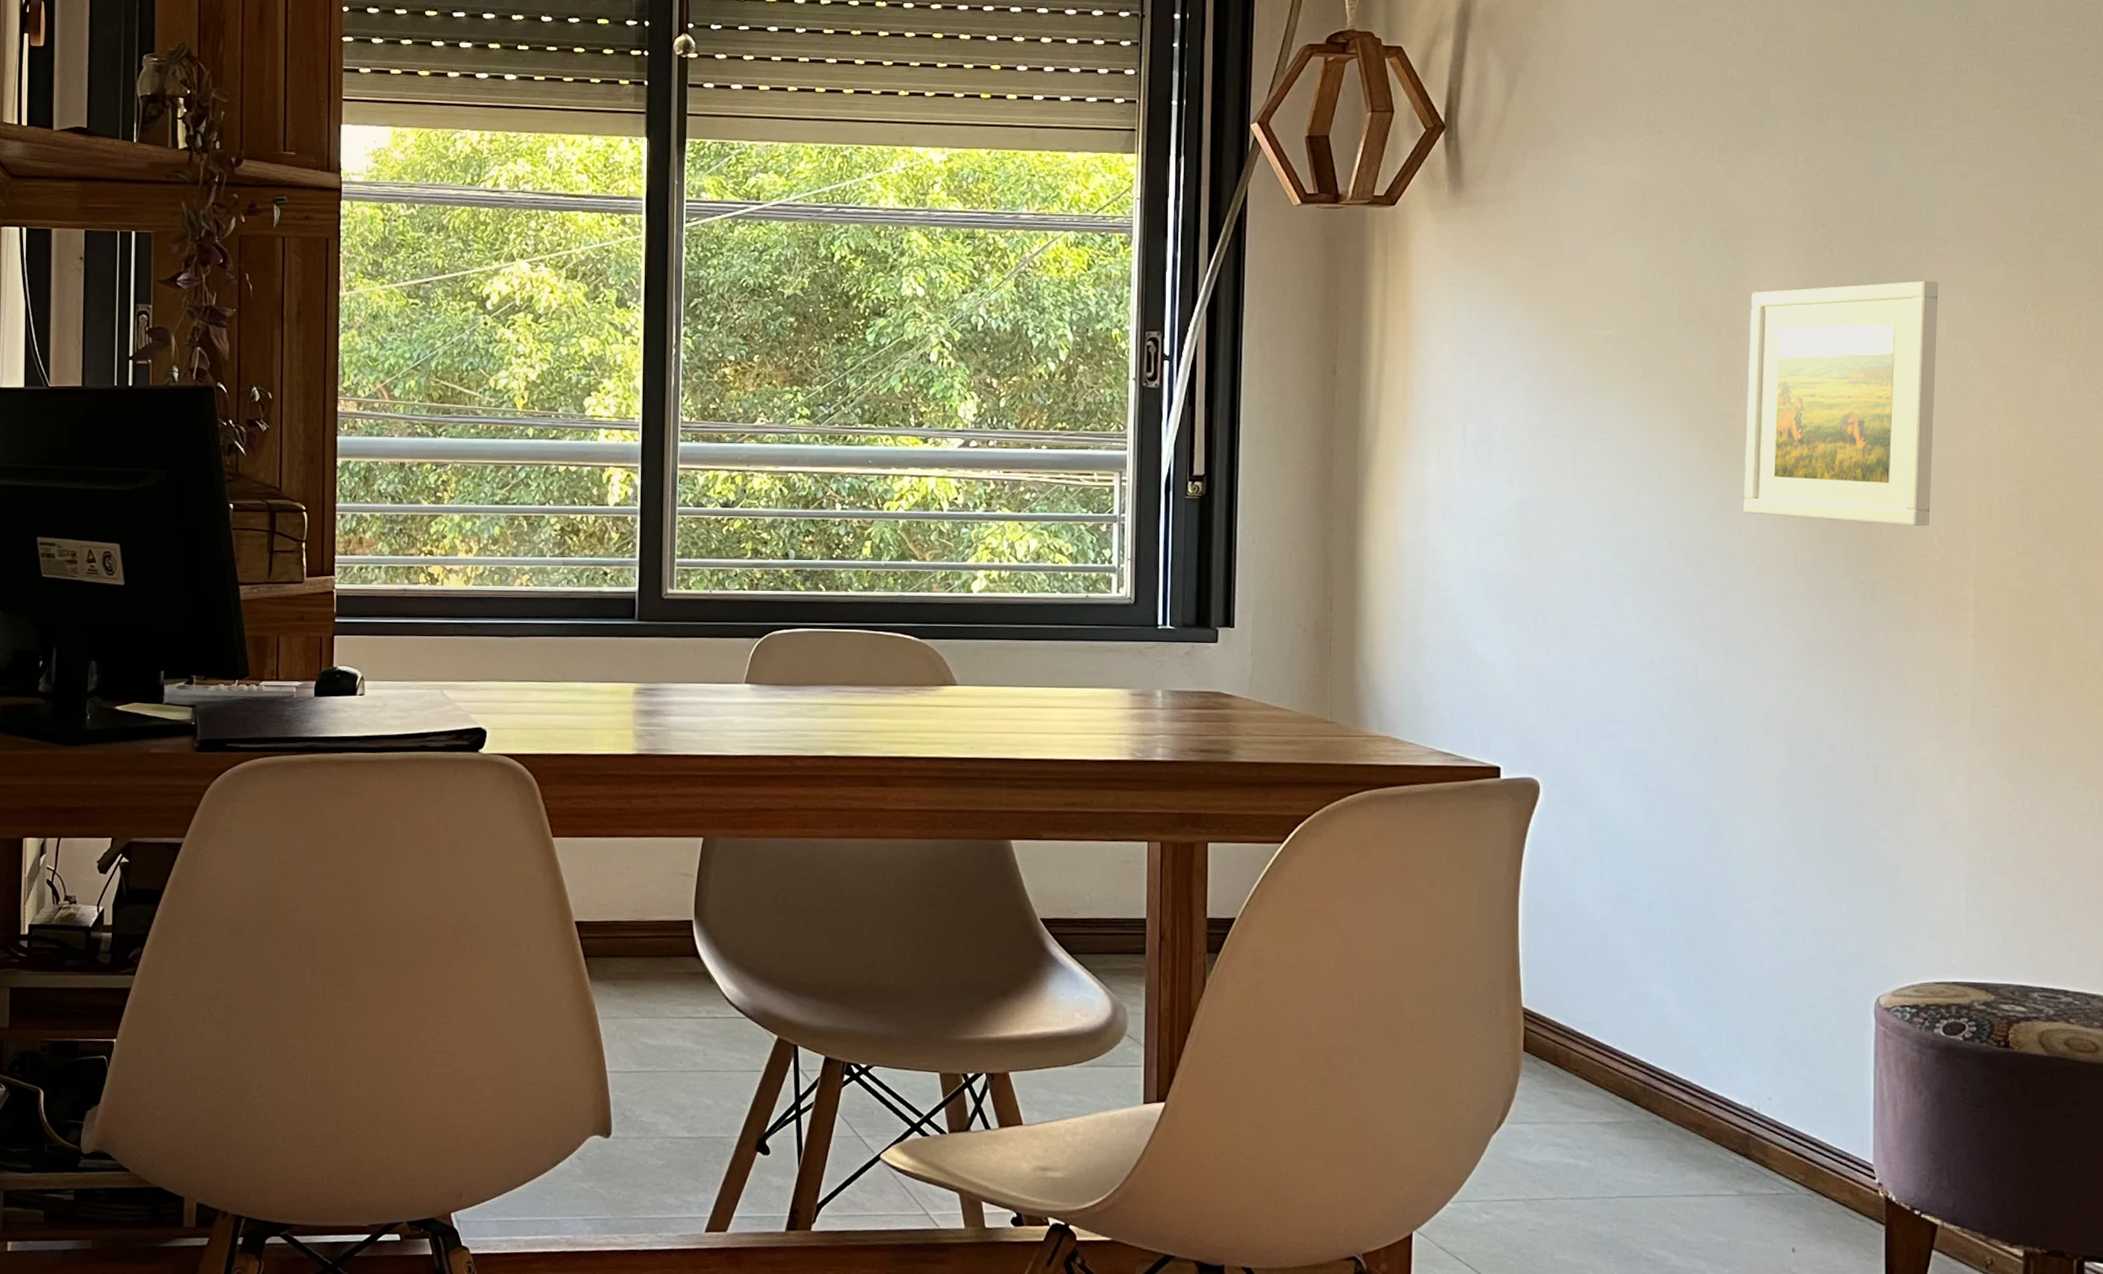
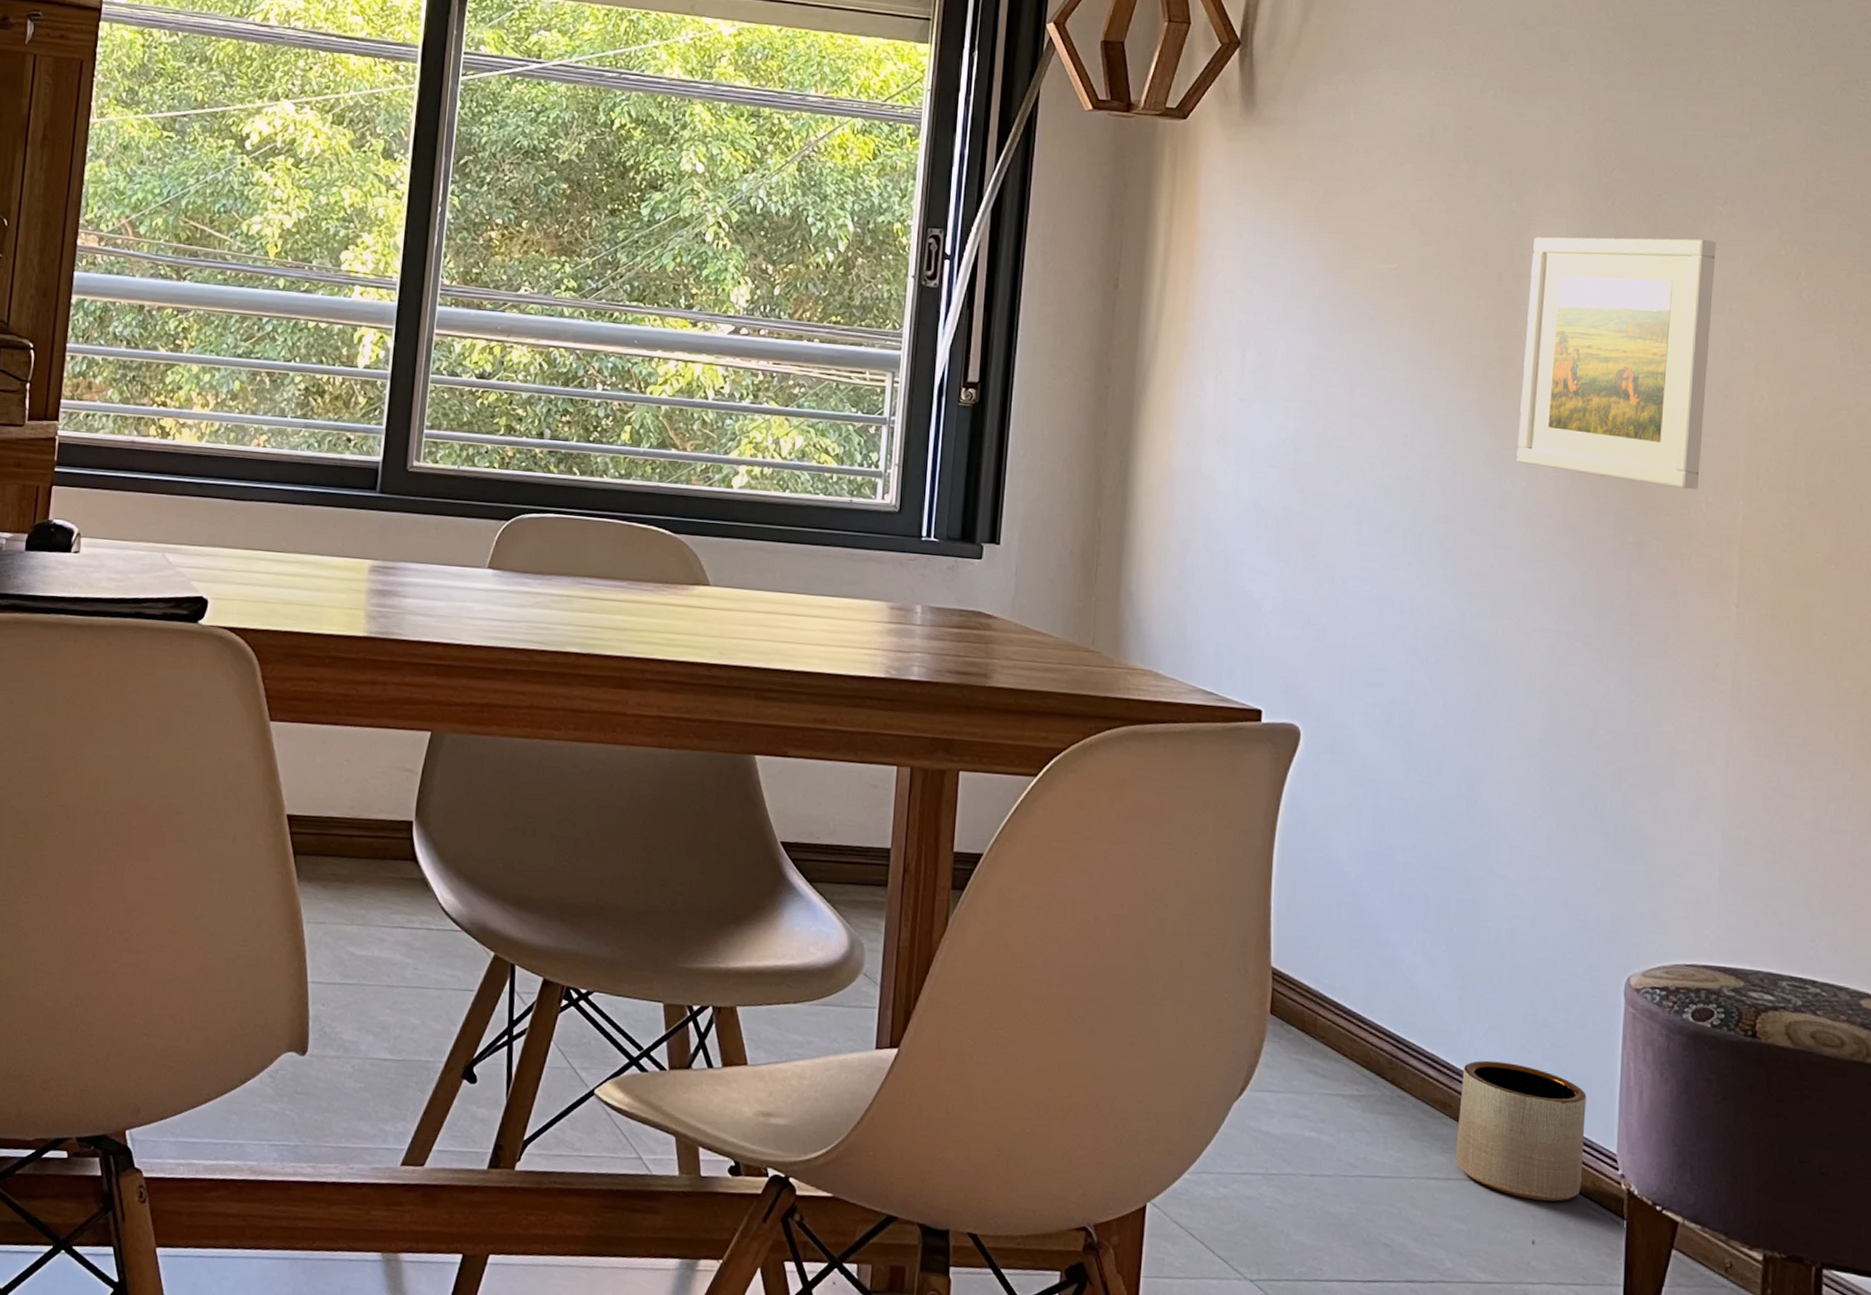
planter: none [1713,1083,1841,1212] -> present [1455,1060,1587,1202]

